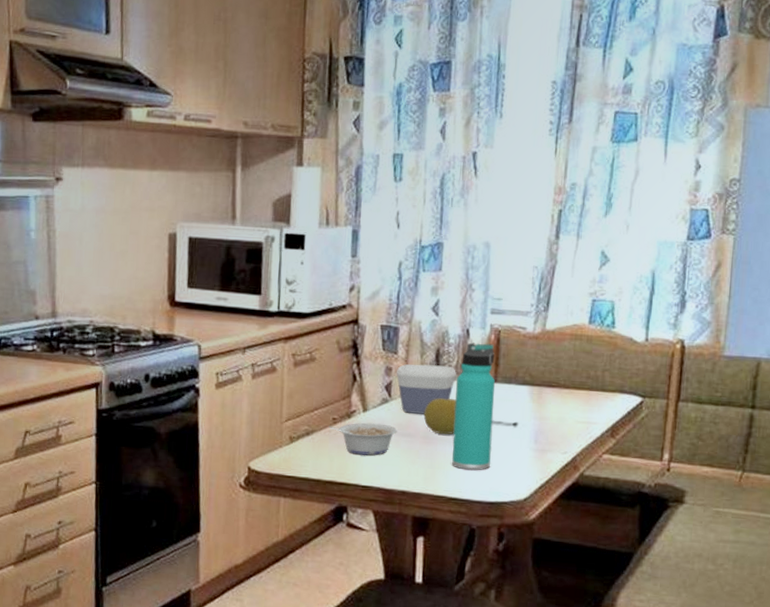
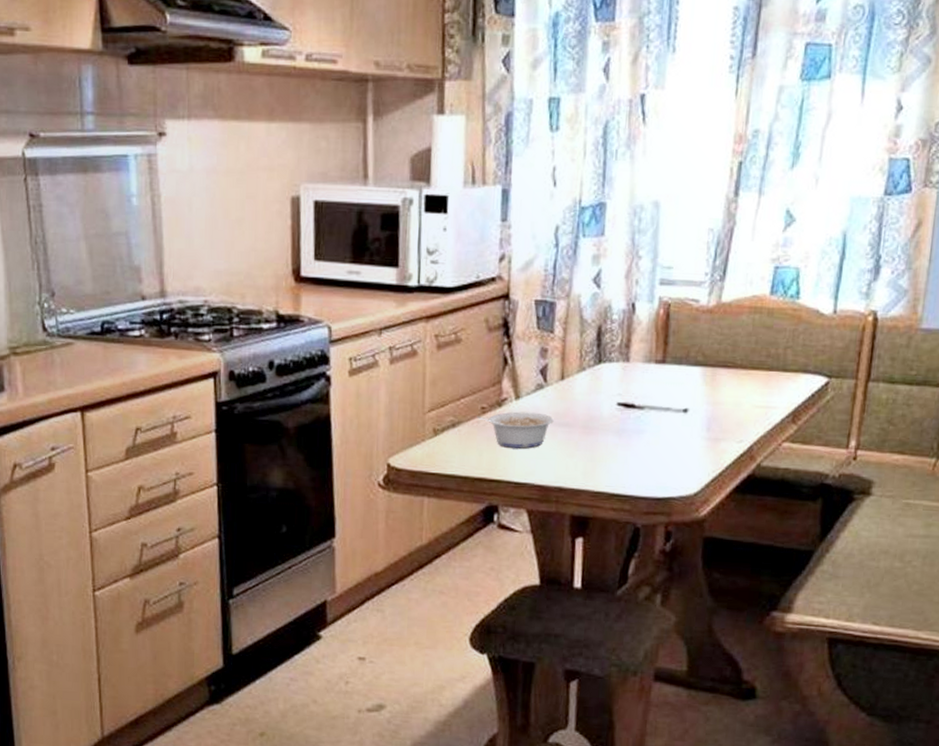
bowl: present [396,364,456,414] -> none [552,344,620,401]
fruit: present [423,398,457,435] -> none [583,382,620,424]
thermos bottle: present [452,342,495,471] -> none [615,318,663,464]

